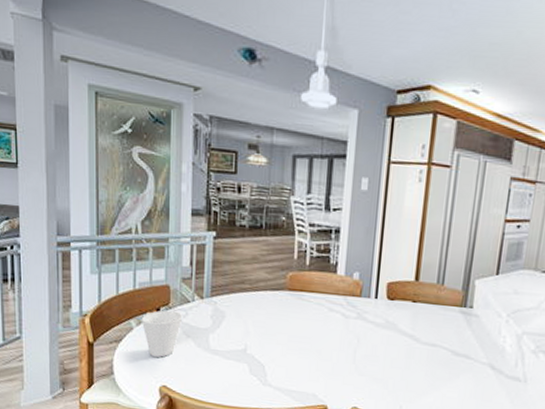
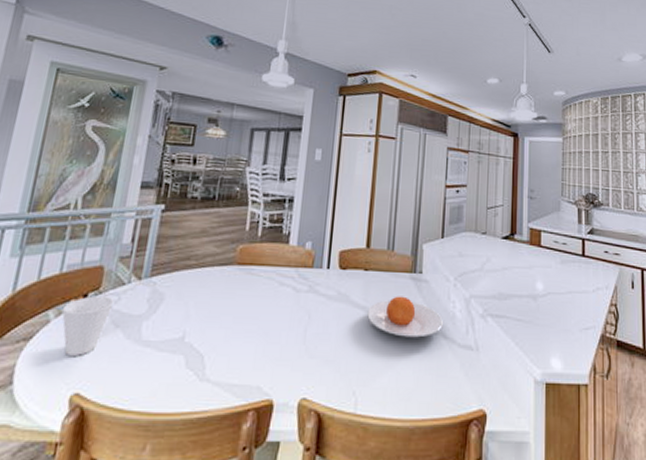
plate: none [414,327,492,367] -> present [367,296,443,338]

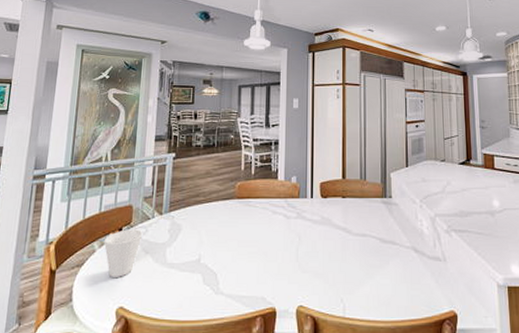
plate: present [367,296,443,338] -> none [348,218,413,252]

